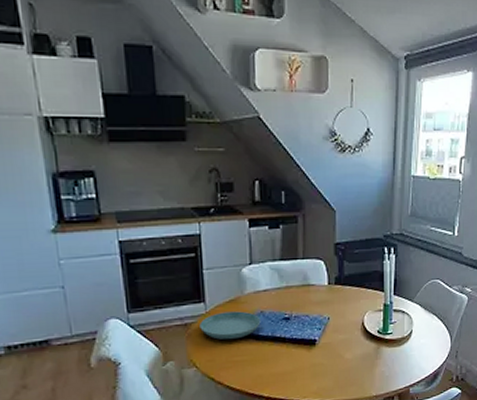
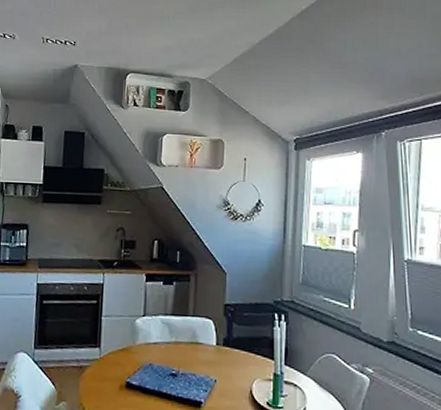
saucer: present [199,311,261,340] -> none [93,359,149,389]

